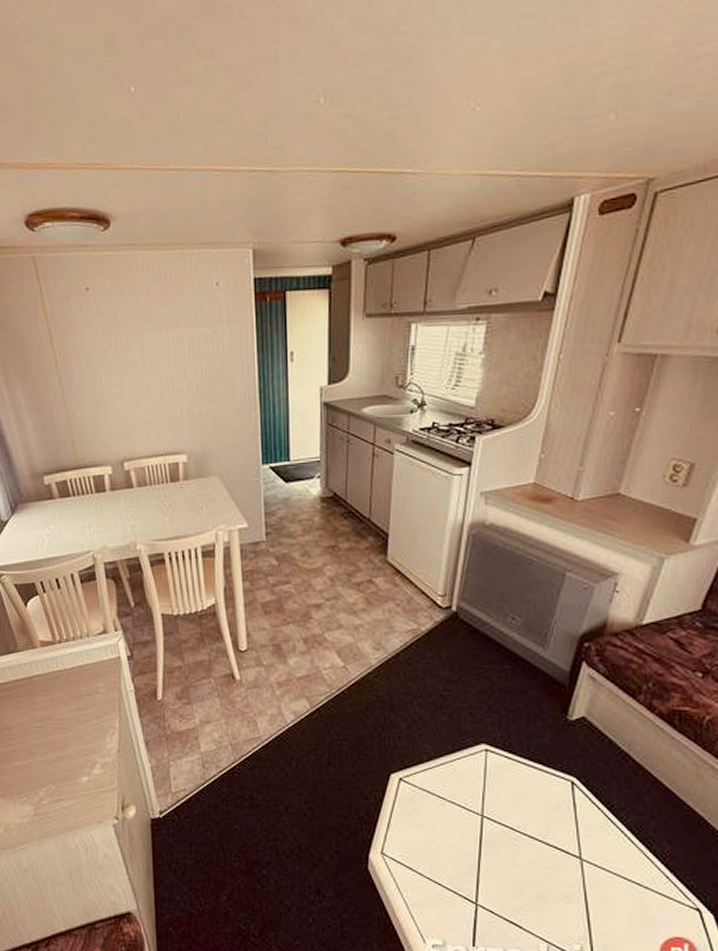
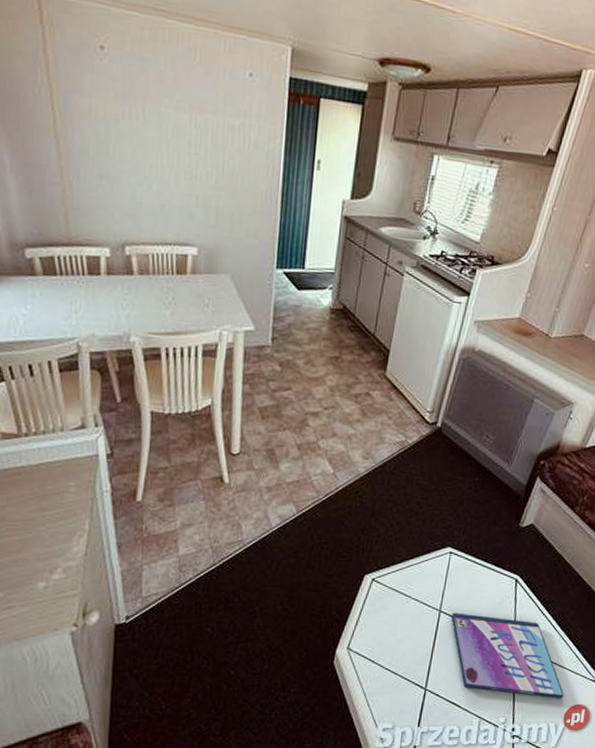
video game case: none [497,818,656,928] -> present [451,613,564,699]

